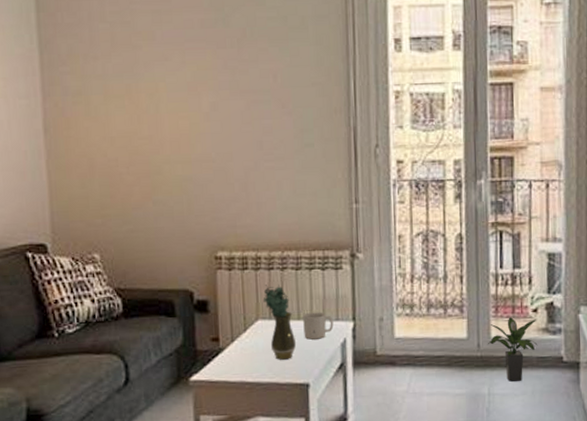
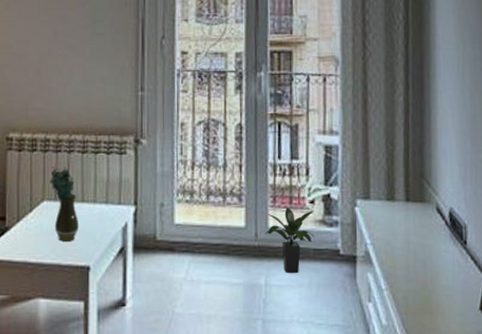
mug: present [303,312,334,340] -> none [87,195,116,222]

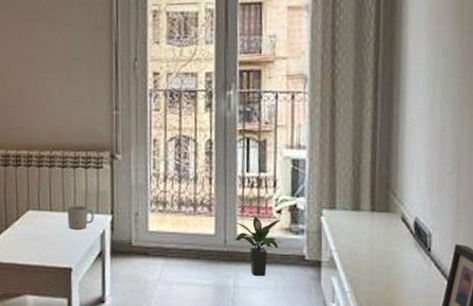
vase: present [49,166,78,242] -> none [33,180,61,246]
mug: none [87,195,116,222] -> present [67,205,94,229]

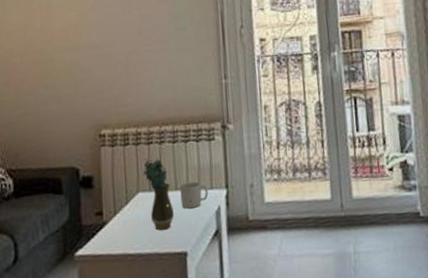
vase: none [33,180,61,246] -> present [143,157,174,230]
potted plant: present [233,217,281,276] -> none [349,177,396,239]

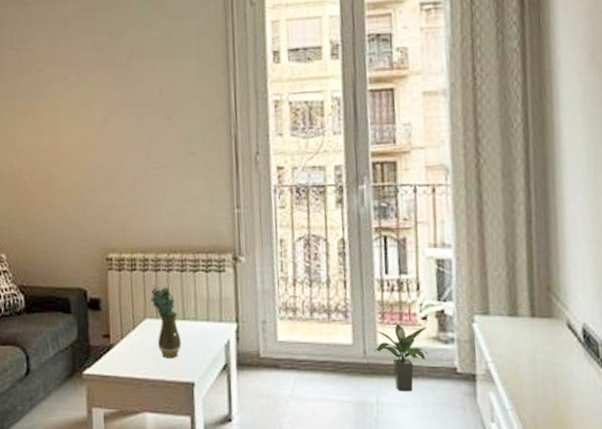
mug: present [180,181,209,209] -> none [188,313,218,340]
potted plant: none [349,177,396,239] -> present [373,324,429,391]

